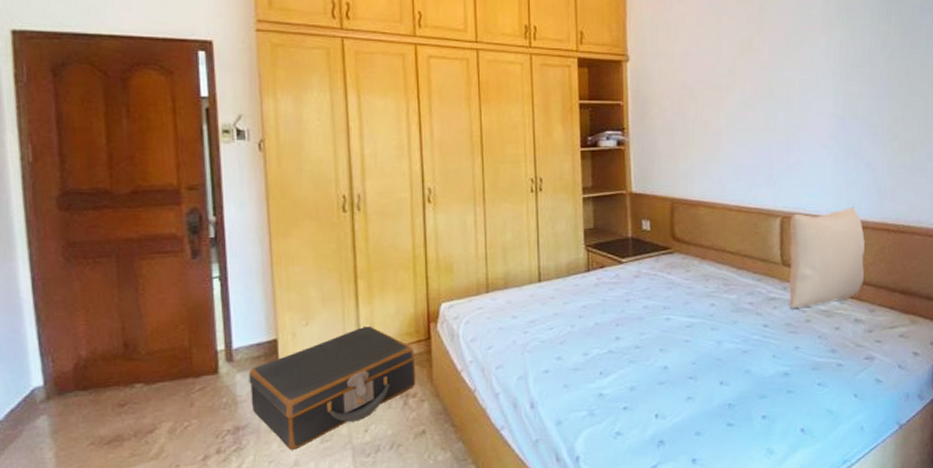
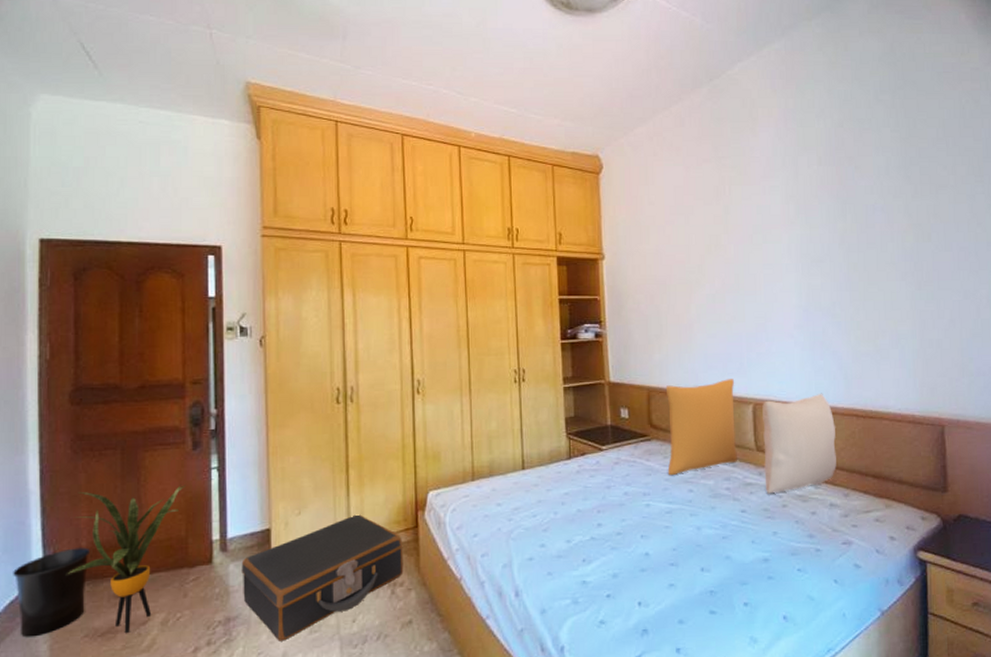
waste bin: none [11,357,91,444] -> present [13,547,91,636]
house plant: none [66,294,186,442] -> present [65,485,185,634]
pillow: none [689,191,762,290] -> present [665,379,737,476]

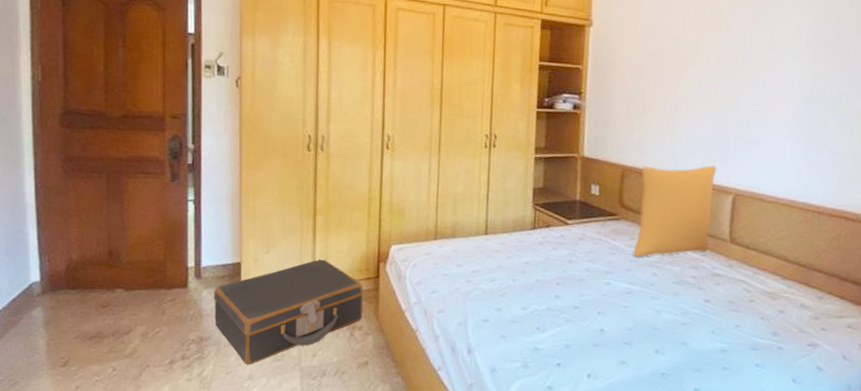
waste bin: present [13,547,91,636] -> none [14,259,81,332]
house plant: present [65,485,185,634] -> none [59,209,164,340]
pillow: present [762,393,837,494] -> none [734,190,821,287]

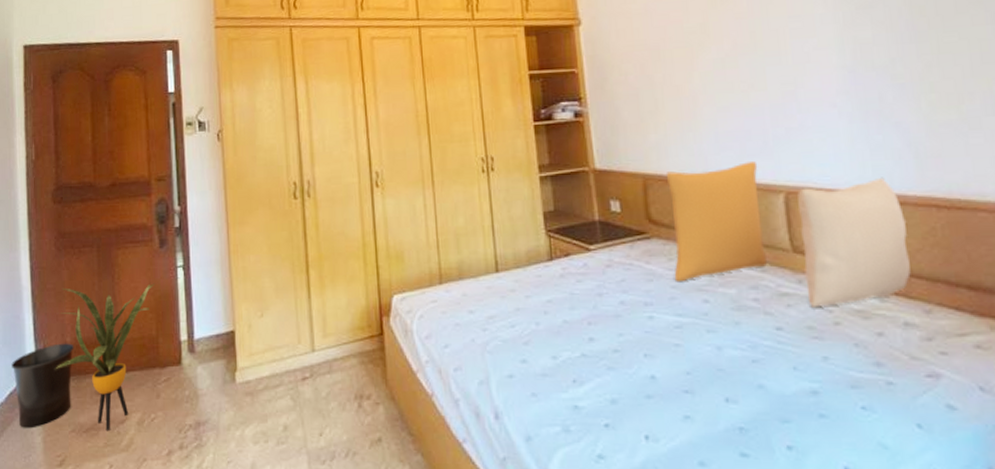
waste bin: none [14,259,81,332] -> present [11,343,75,427]
house plant: none [59,209,164,340] -> present [54,283,155,432]
suitcase: present [214,259,364,365] -> none [208,318,370,451]
pillow: none [734,190,821,287] -> present [797,177,911,308]

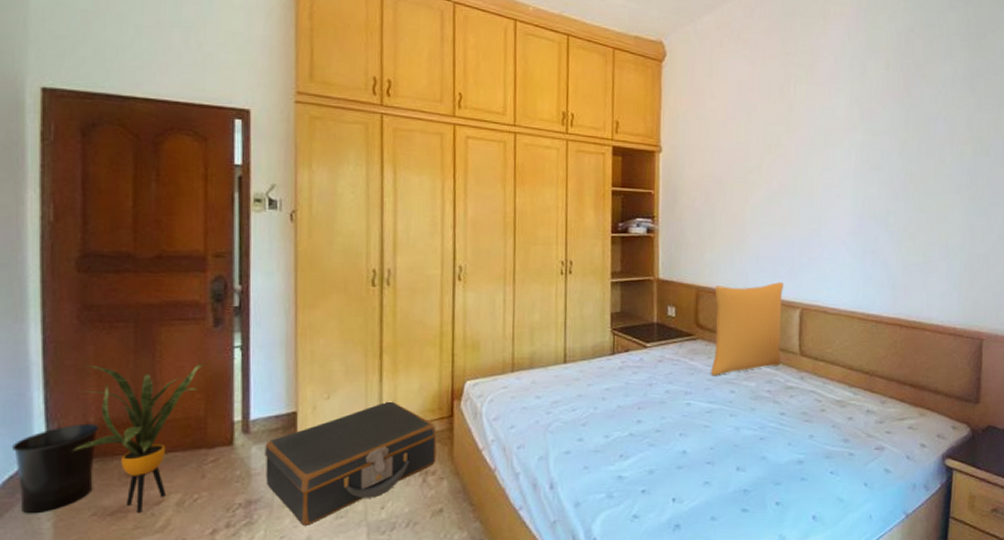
suitcase: none [208,318,370,451] -> present [265,401,437,526]
pillow: present [797,177,911,308] -> none [806,301,880,398]

